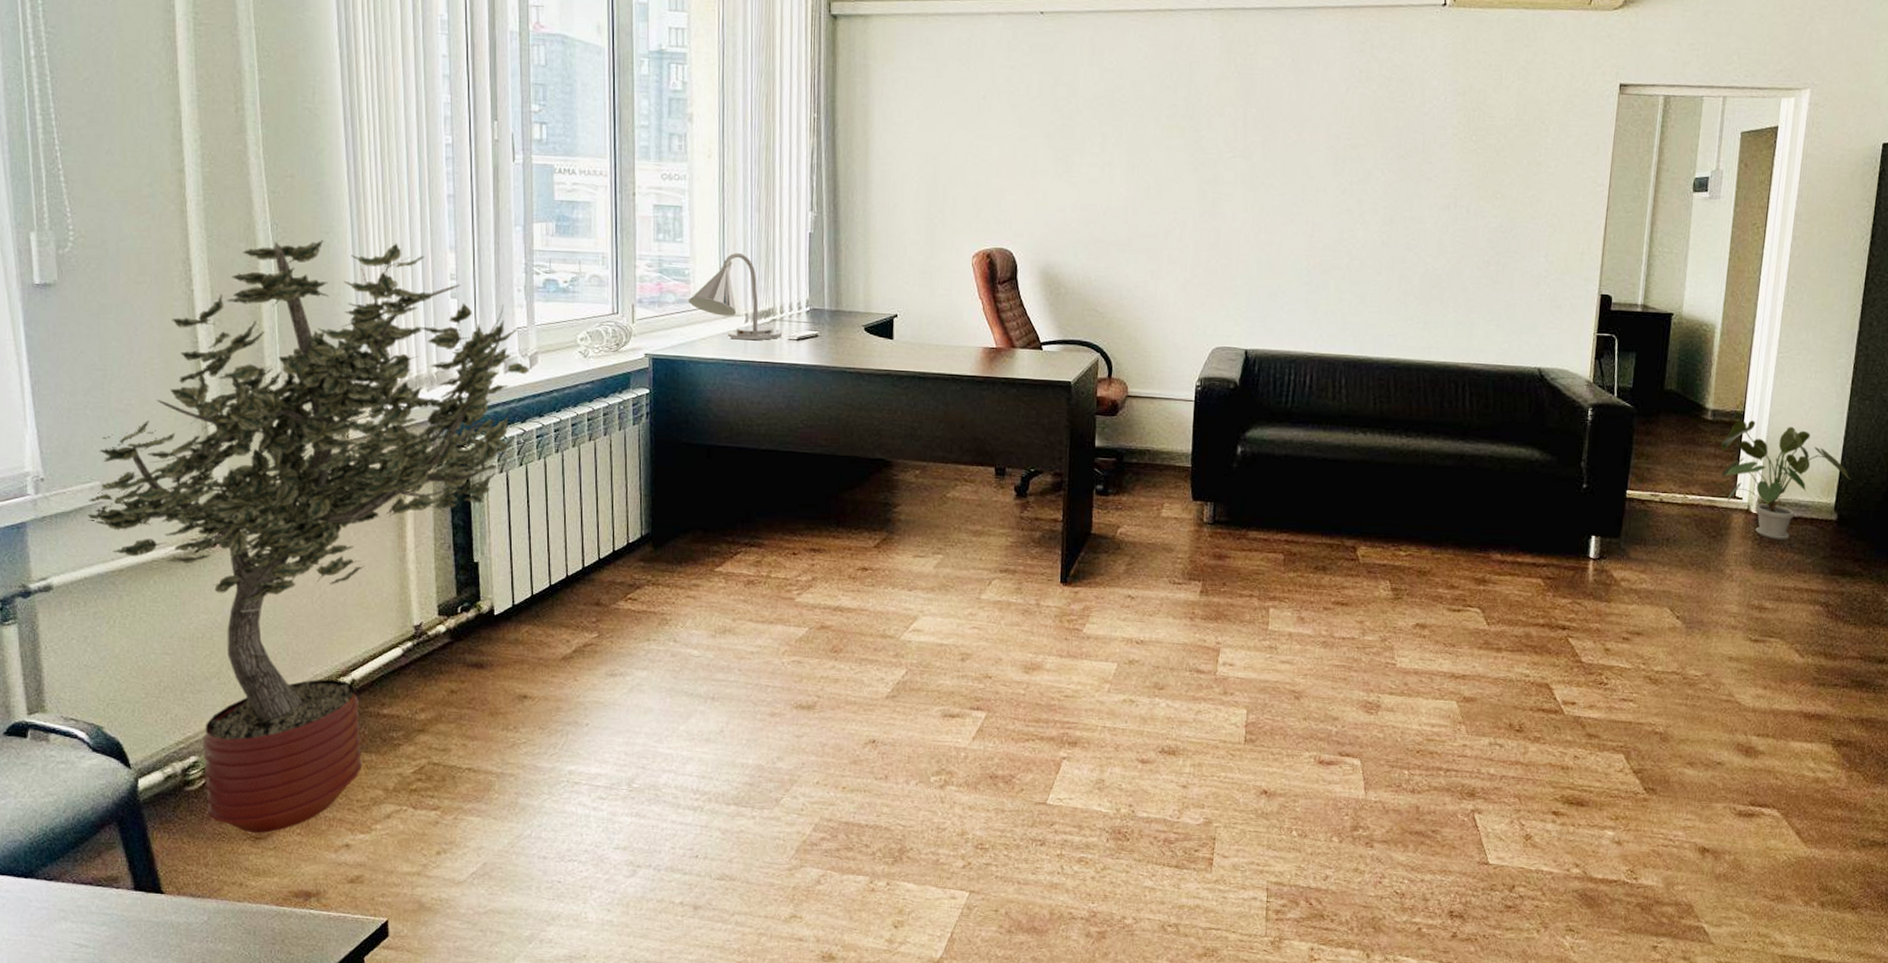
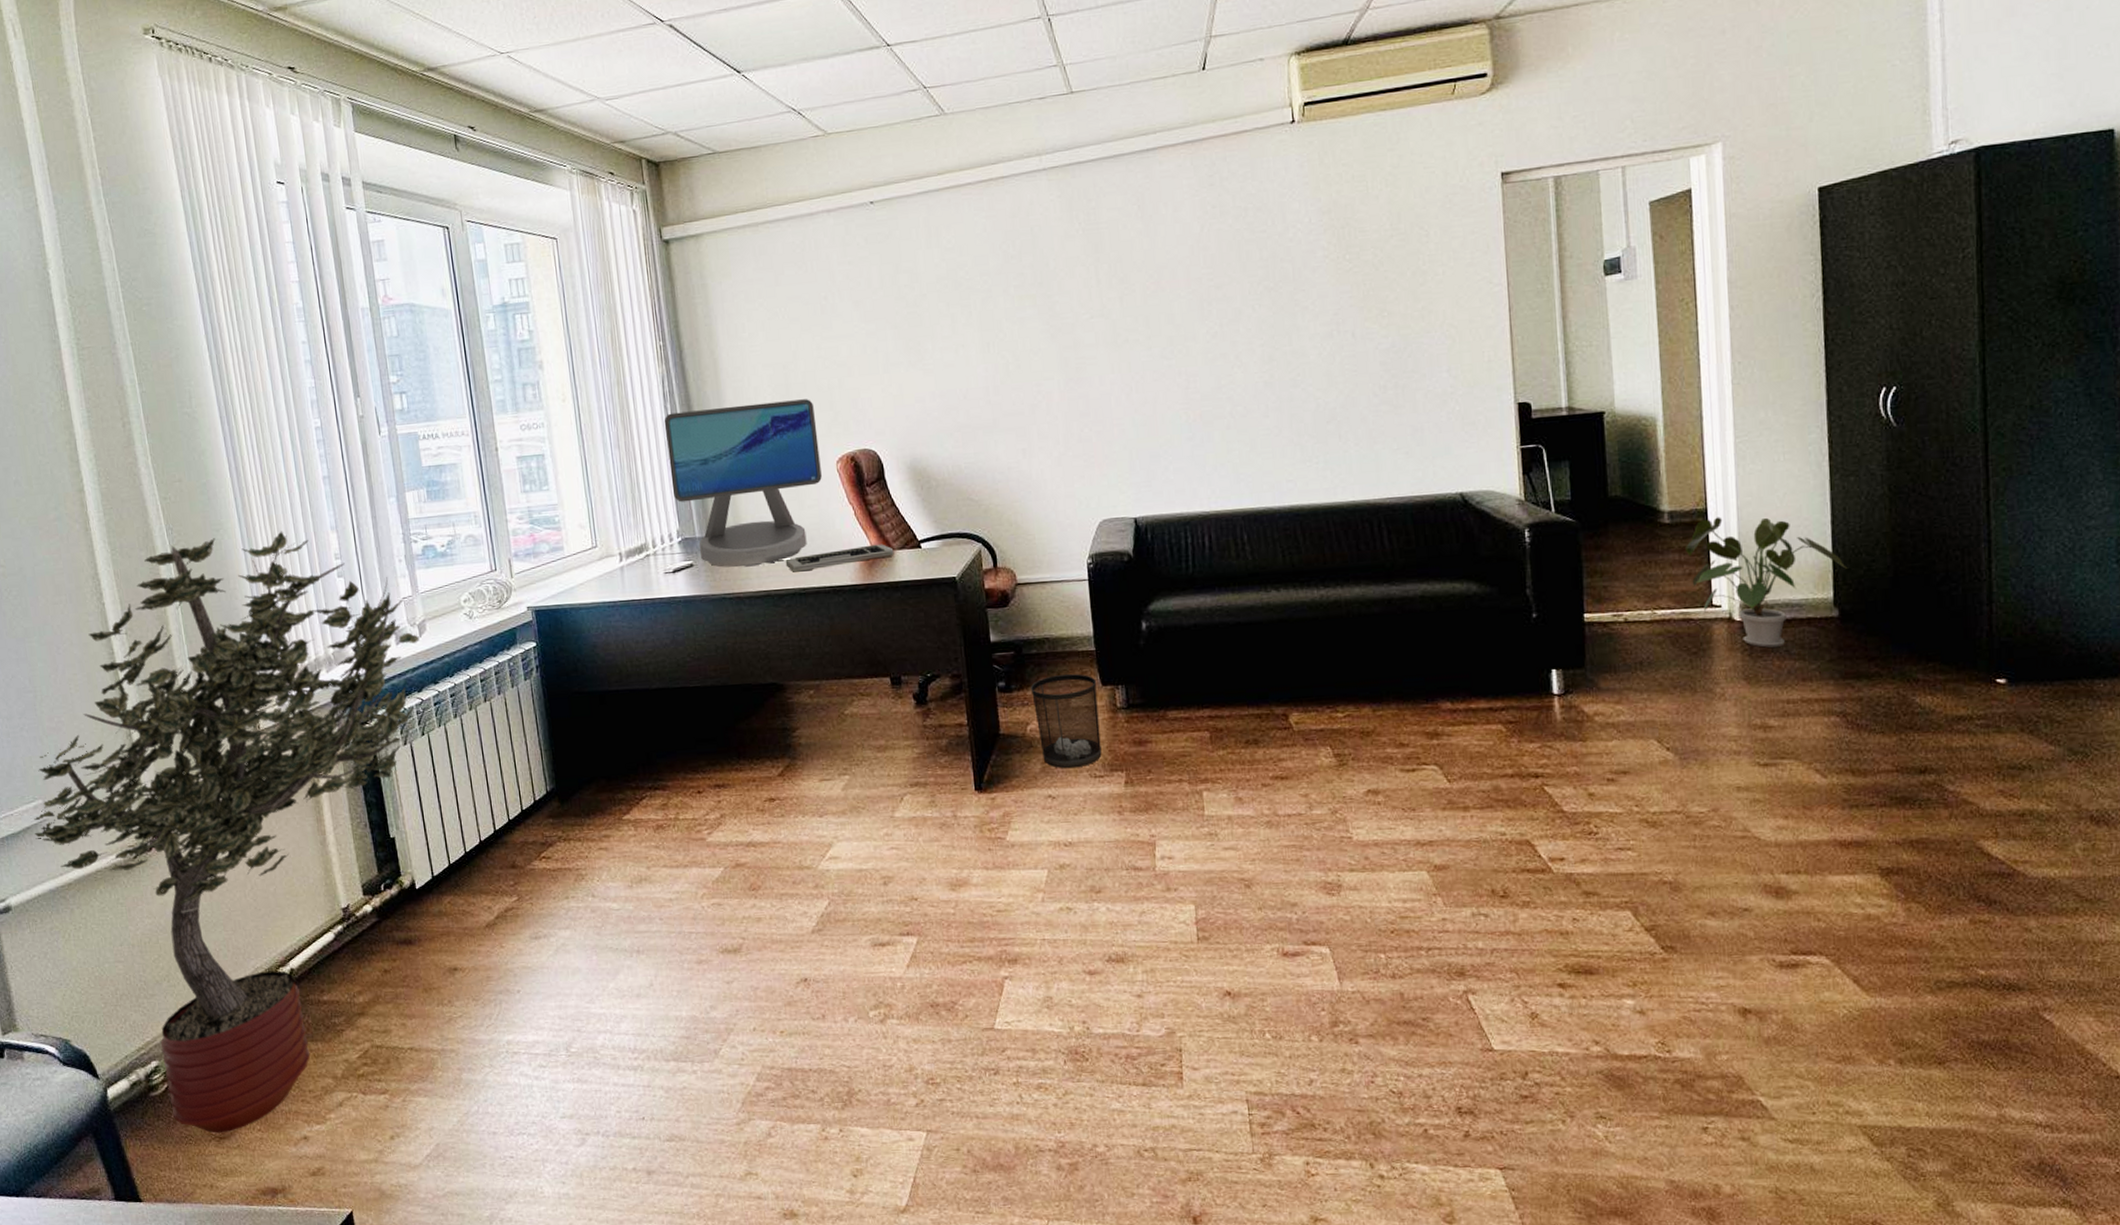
table lamp: present [688,252,782,341] -> none [561,492,657,581]
computer monitor: none [807,185,958,345] -> present [664,399,822,568]
computer keyboard: none [909,340,1016,357] -> present [785,544,894,572]
waste bin: none [1126,485,1187,573] -> present [1031,674,1102,769]

